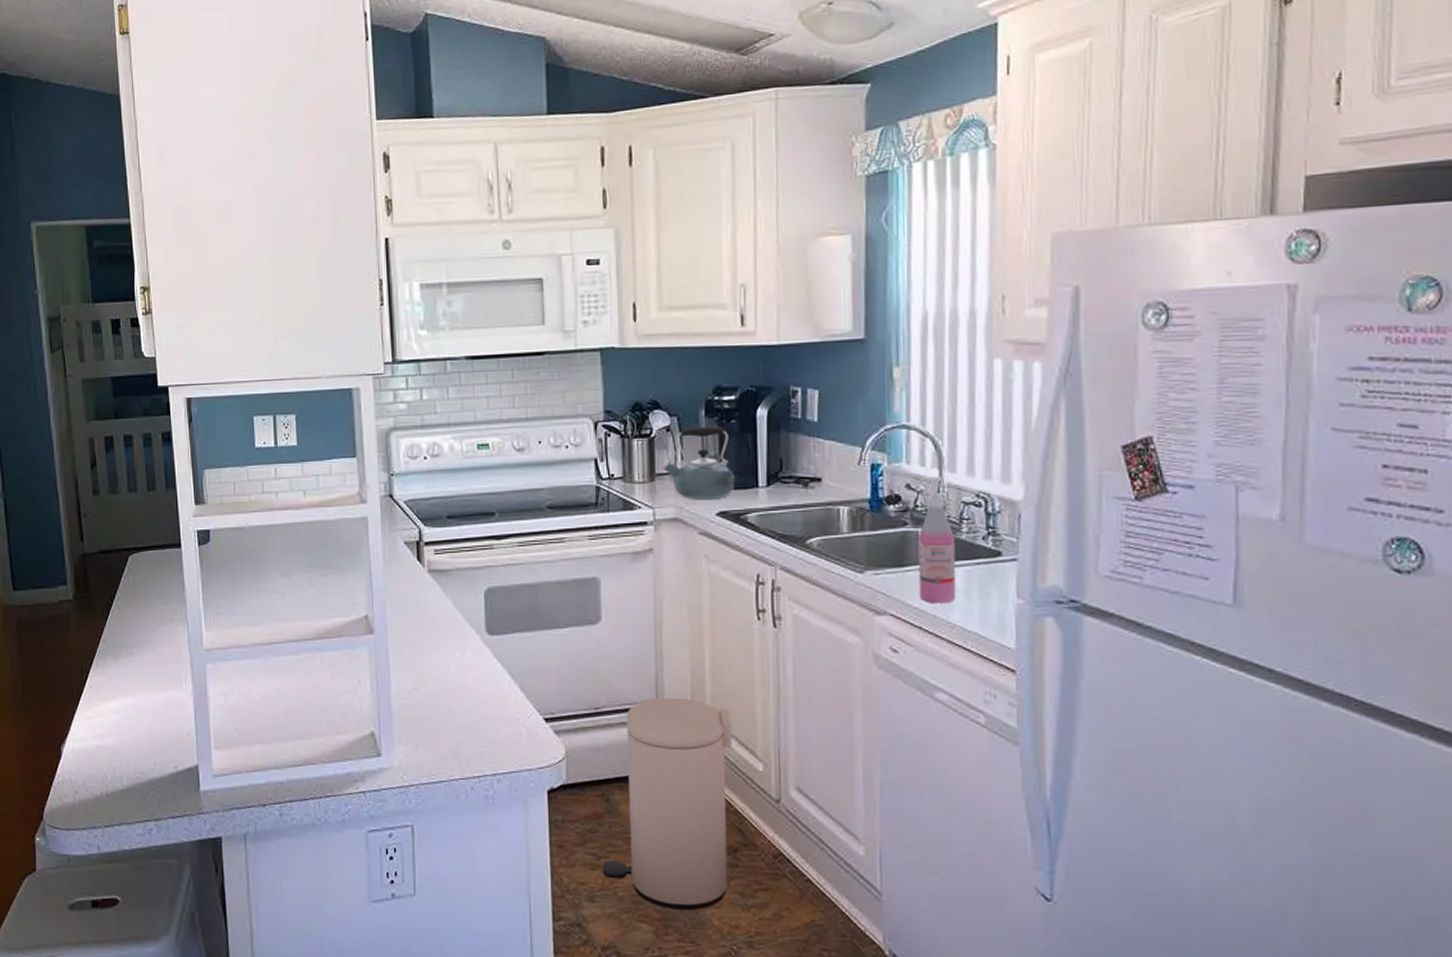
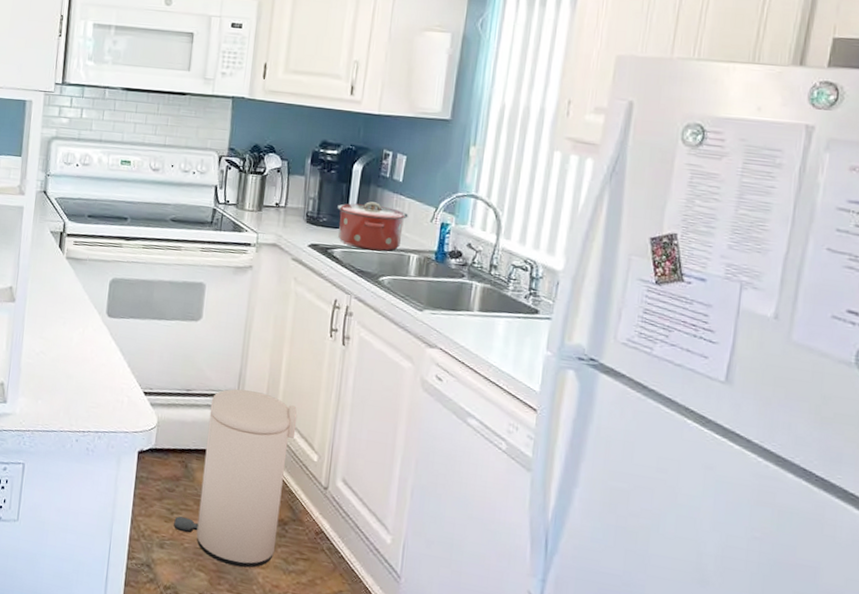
kettle: present [660,426,736,500] -> none [268,171,329,234]
casserole: none [743,451,831,509] -> present [336,201,408,252]
soap dispenser: present [918,476,956,604] -> none [466,240,502,347]

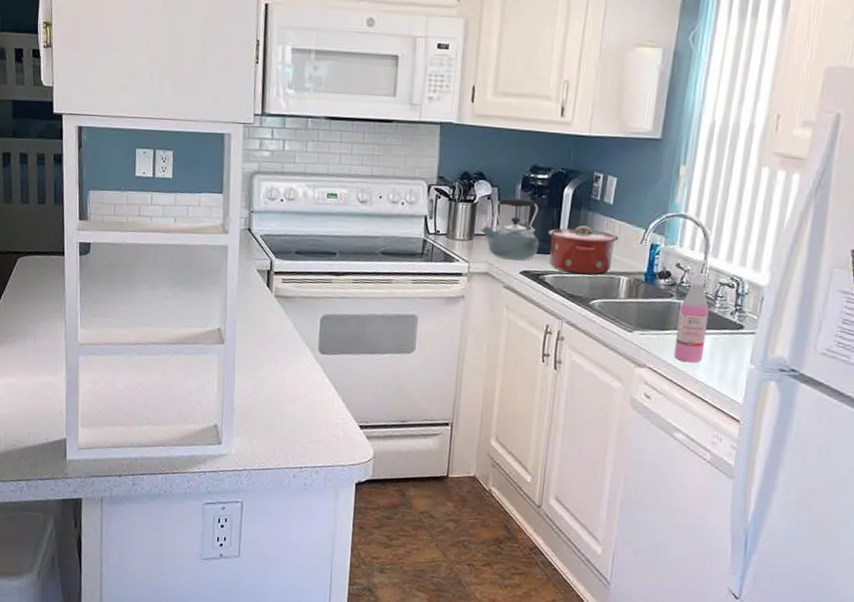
pedal bin: present [174,389,298,568] -> none [393,417,511,585]
kettle: none [268,171,329,234] -> present [478,197,540,261]
soap dispenser: none [466,240,502,347] -> present [674,259,709,363]

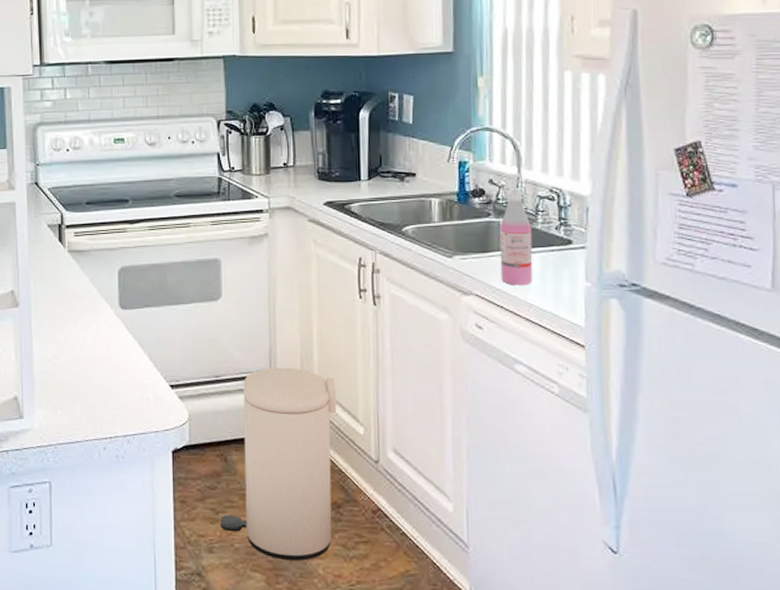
pedal bin: none [393,417,511,585] -> present [220,368,337,561]
kettle: present [478,197,540,261] -> none [275,126,341,191]
casserole: present [547,225,619,275] -> none [347,149,424,200]

